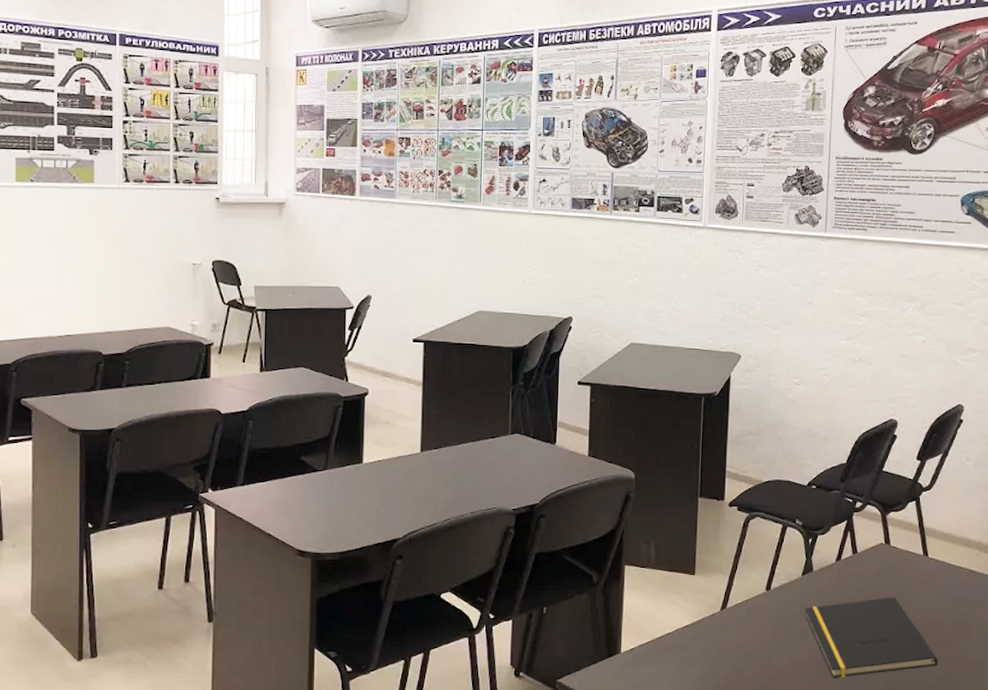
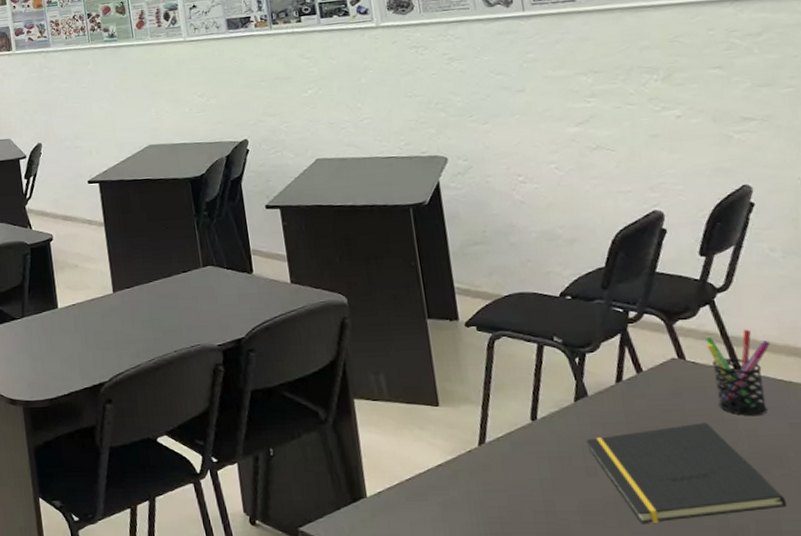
pen holder: none [906,522,952,592] -> present [705,329,770,416]

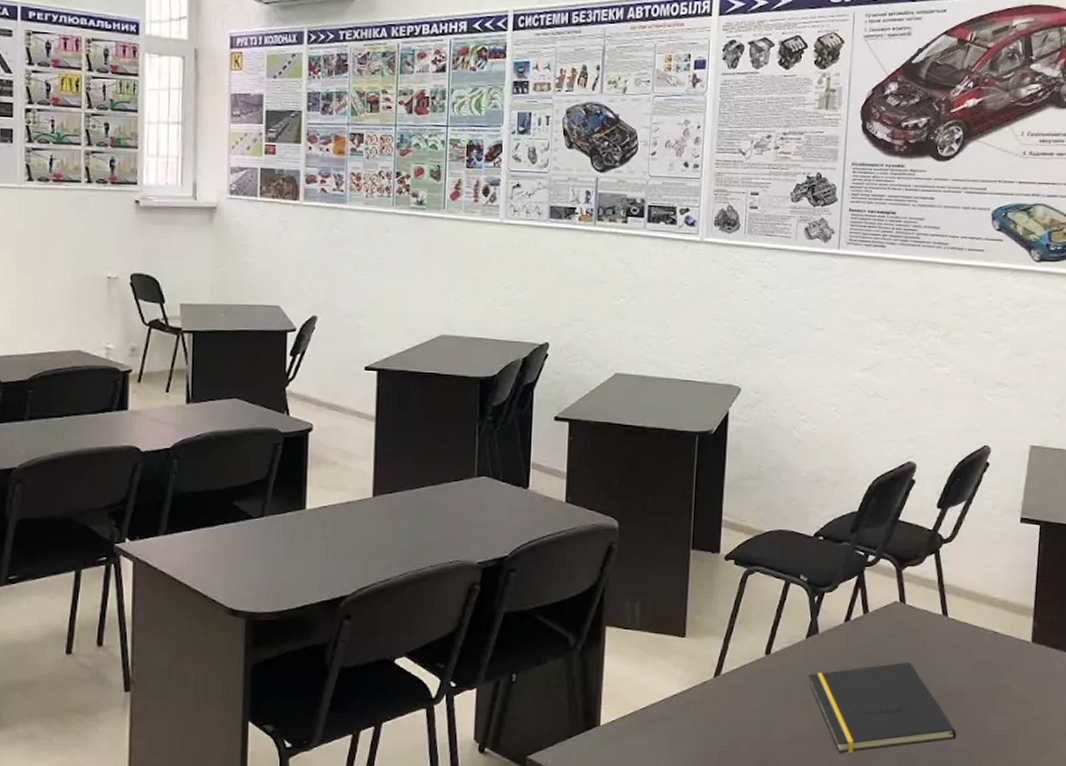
pen holder: present [705,329,770,416] -> none [923,578,974,657]

